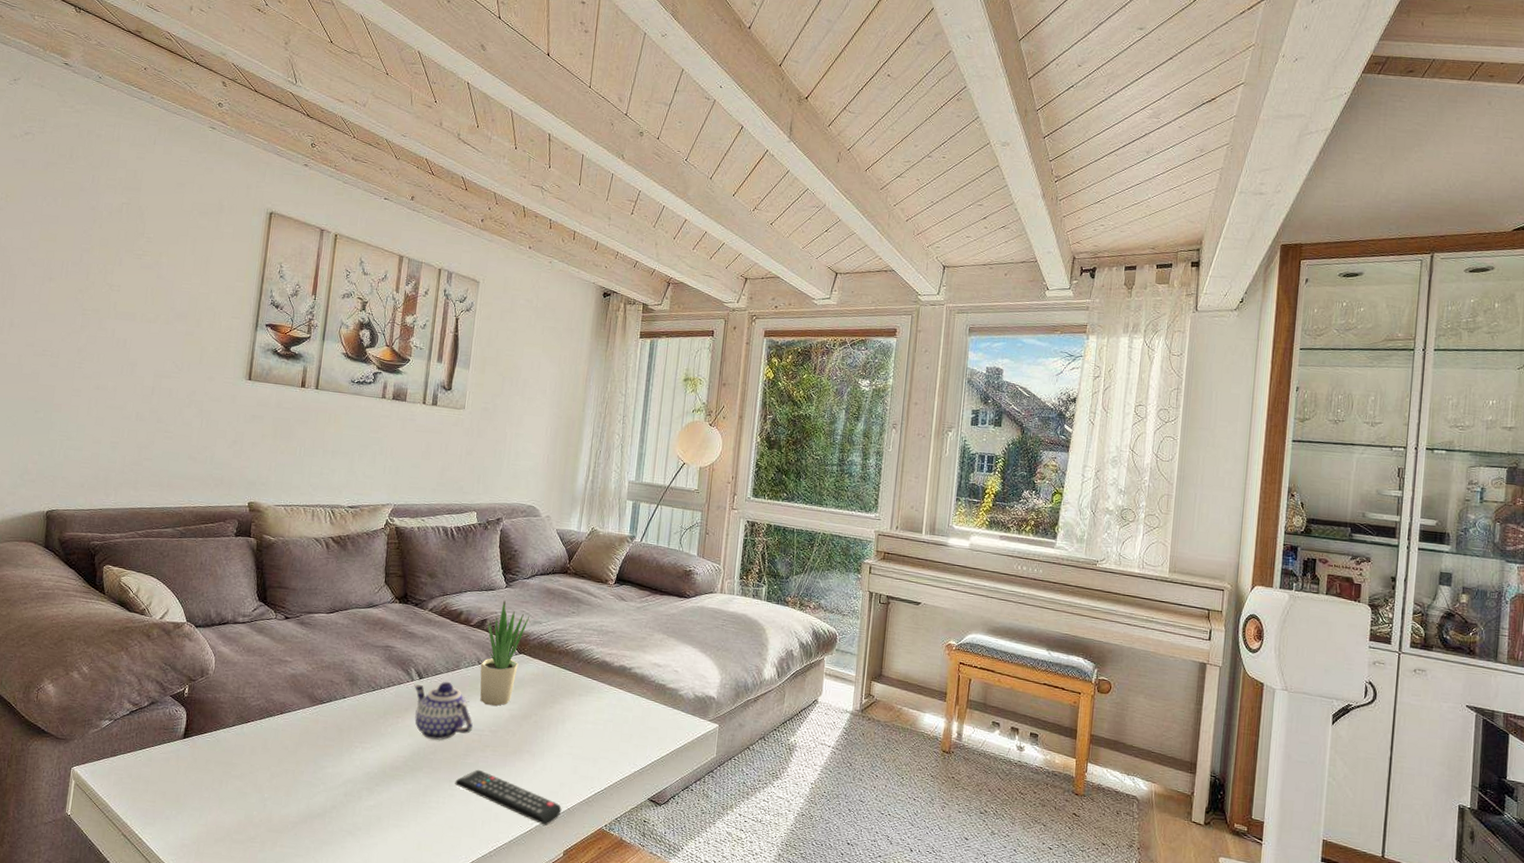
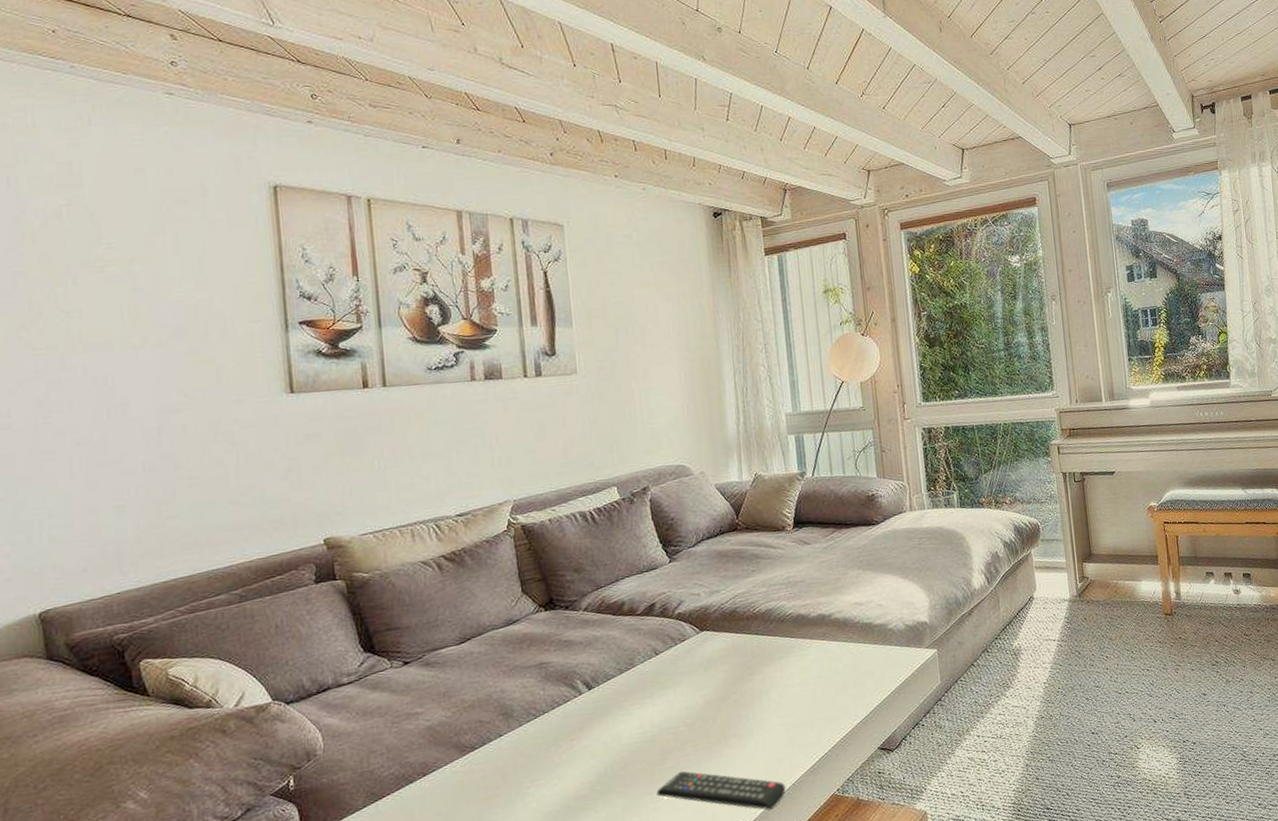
teapot: present [414,681,474,741] -> none [584,683,665,754]
potted plant: present [480,600,530,706] -> none [656,577,705,698]

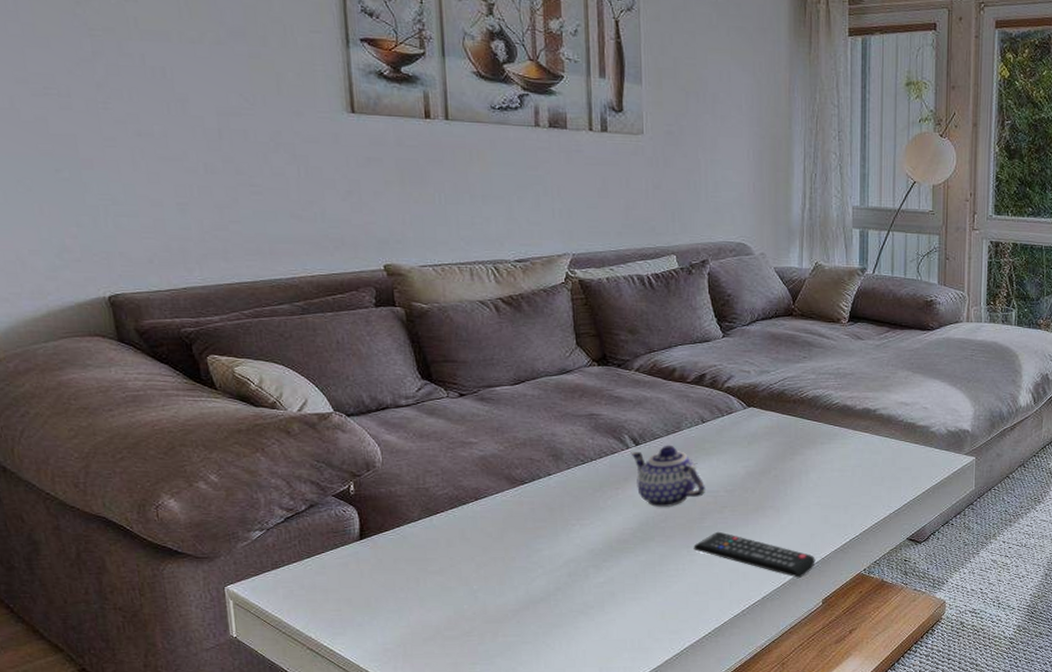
teapot: none [584,683,665,754] -> present [630,445,706,508]

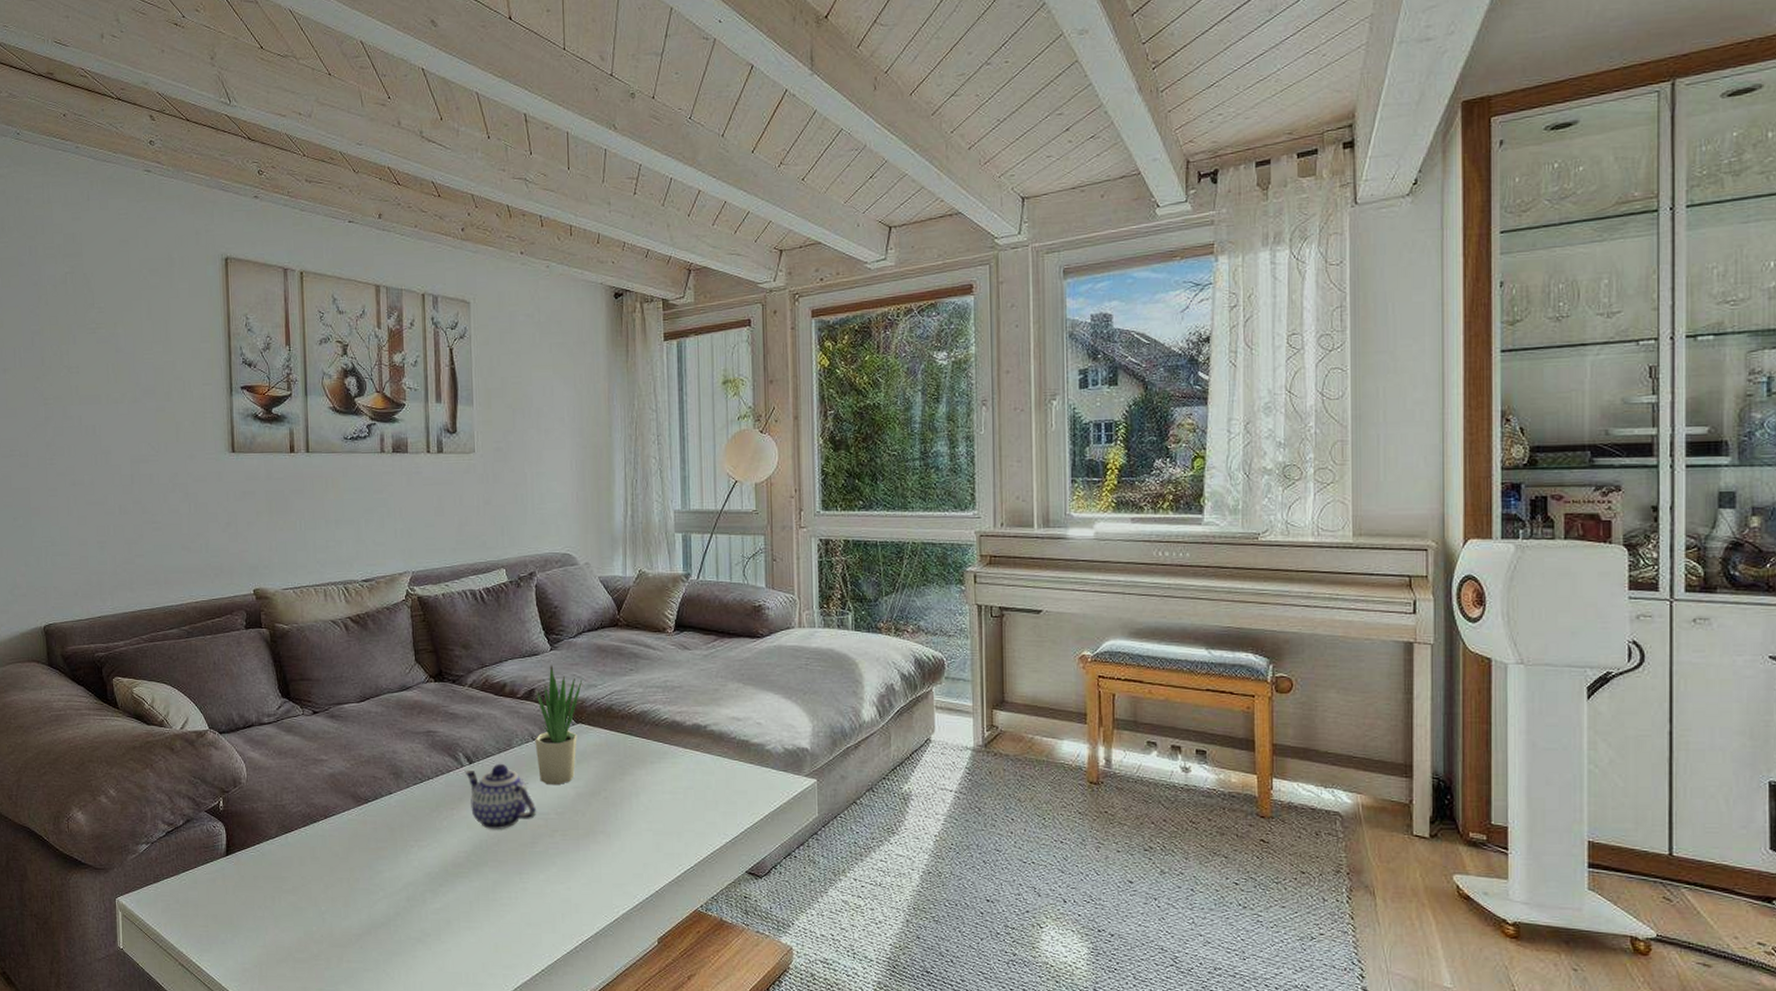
remote control: present [693,531,816,578] -> none [525,857,649,912]
potted plant: none [705,351,756,464] -> present [535,665,583,784]

